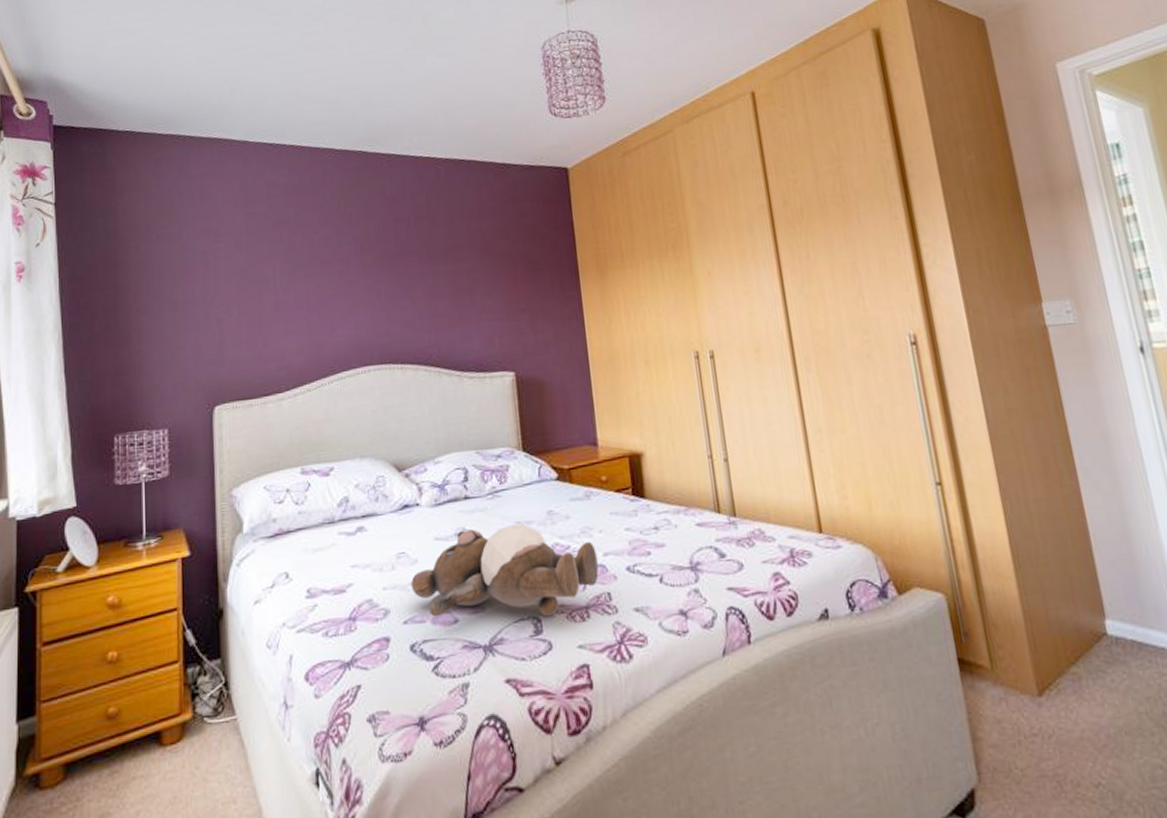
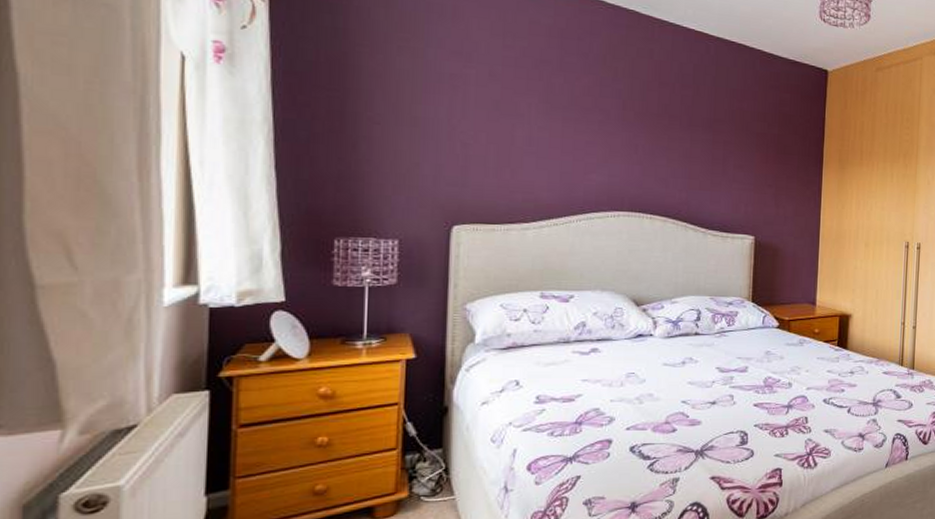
teddy bear: present [410,523,599,617] -> none [636,358,801,432]

